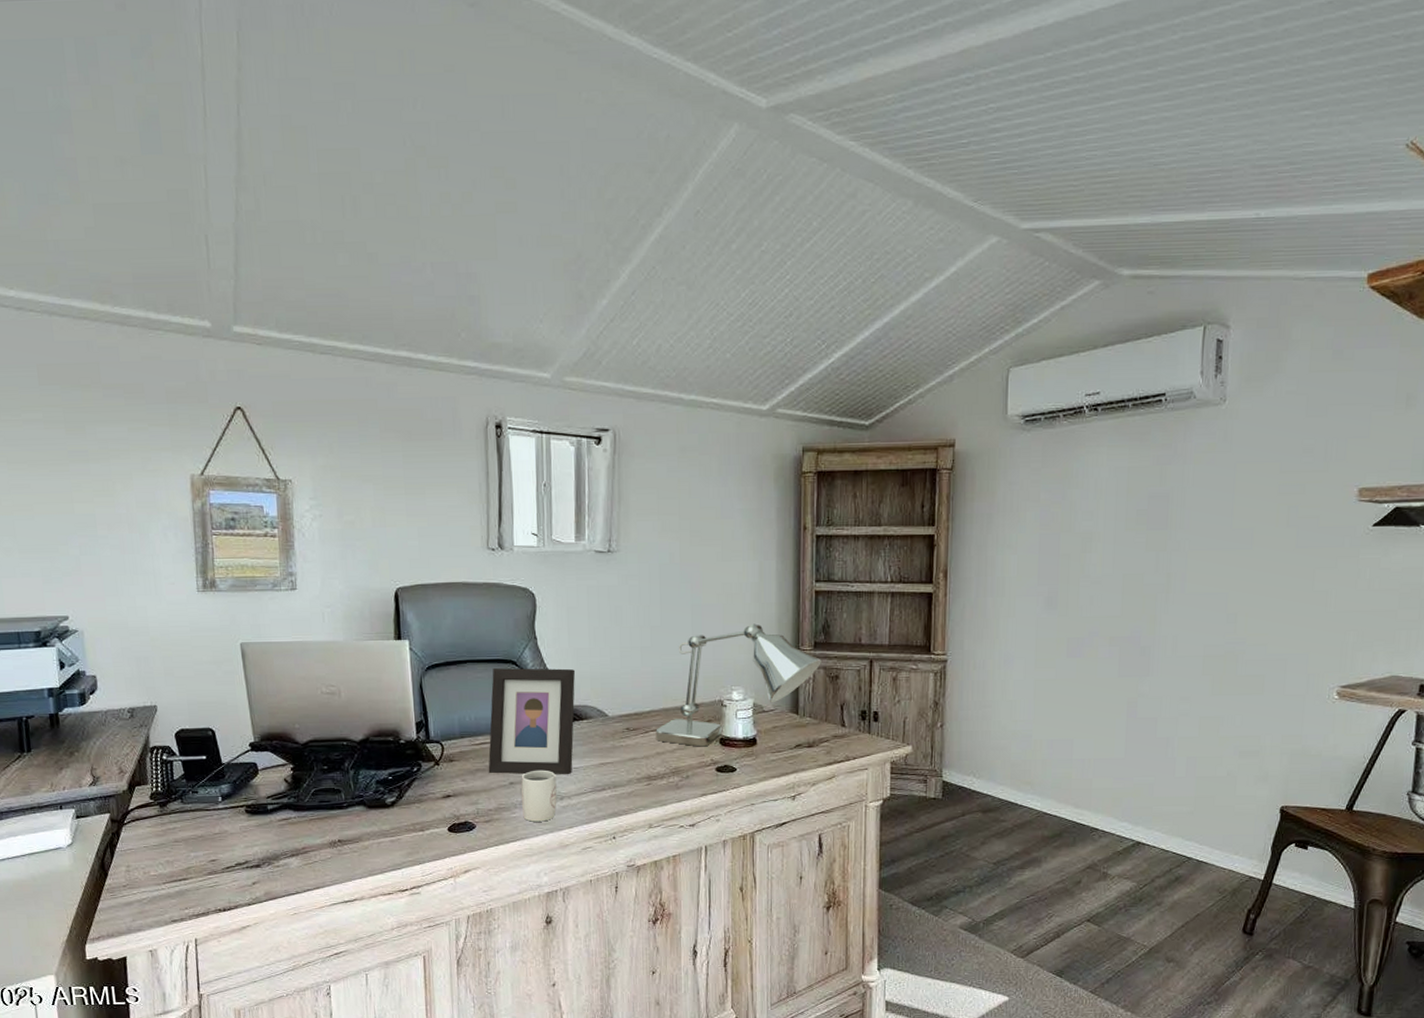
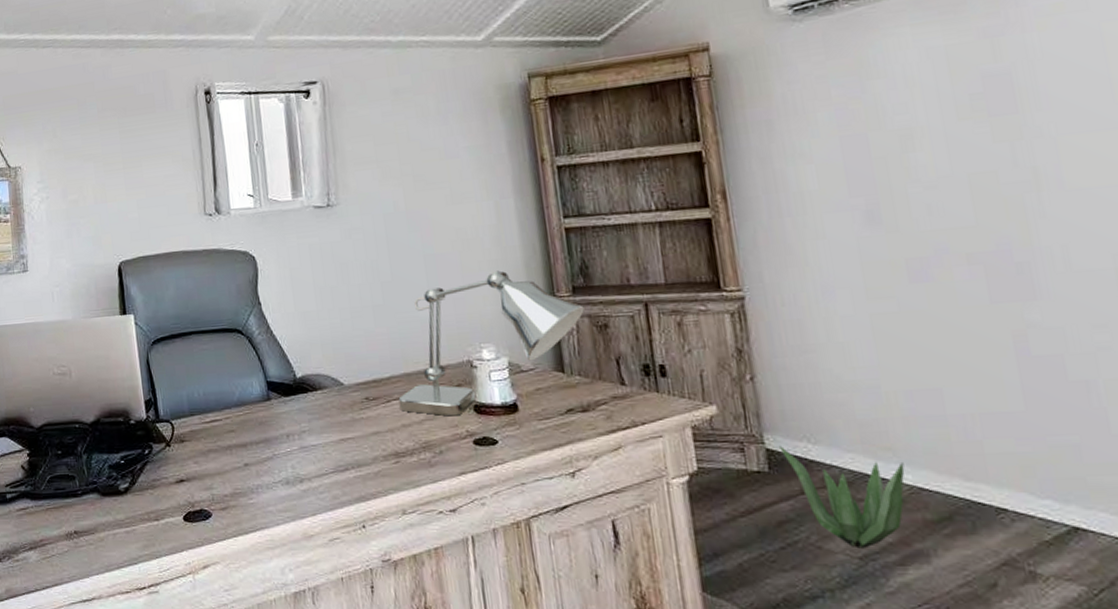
picture frame: present [488,668,576,775] -> none [218,334,310,455]
mug: present [520,770,557,822] -> none [256,448,297,509]
plant: none [953,778,1037,856] -> present [779,445,905,549]

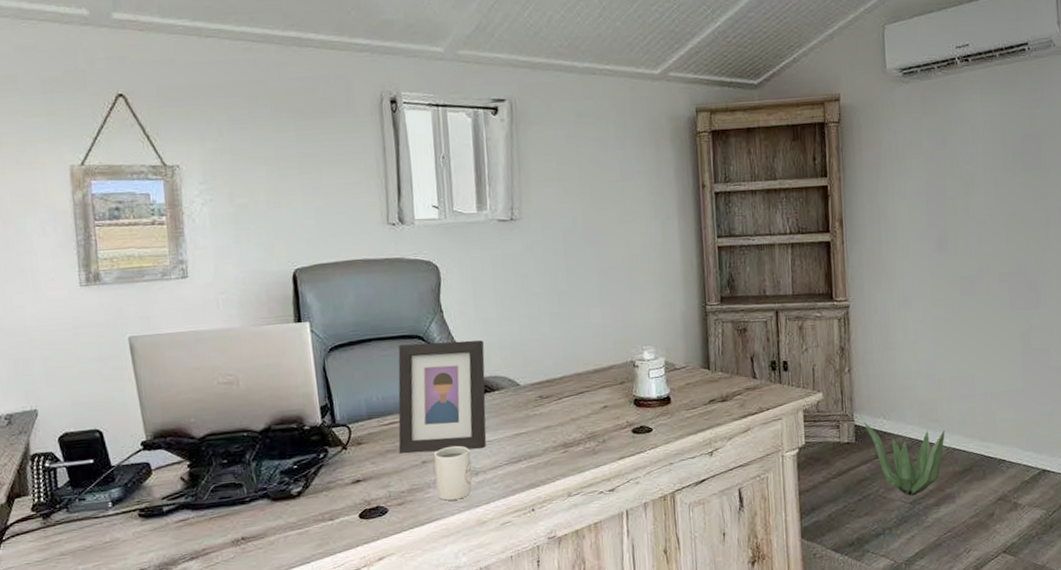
picture frame: none [218,334,310,455] -> present [398,340,486,454]
mug: none [256,448,297,509] -> present [433,445,472,501]
desk lamp: present [398,270,585,416] -> none [569,282,729,410]

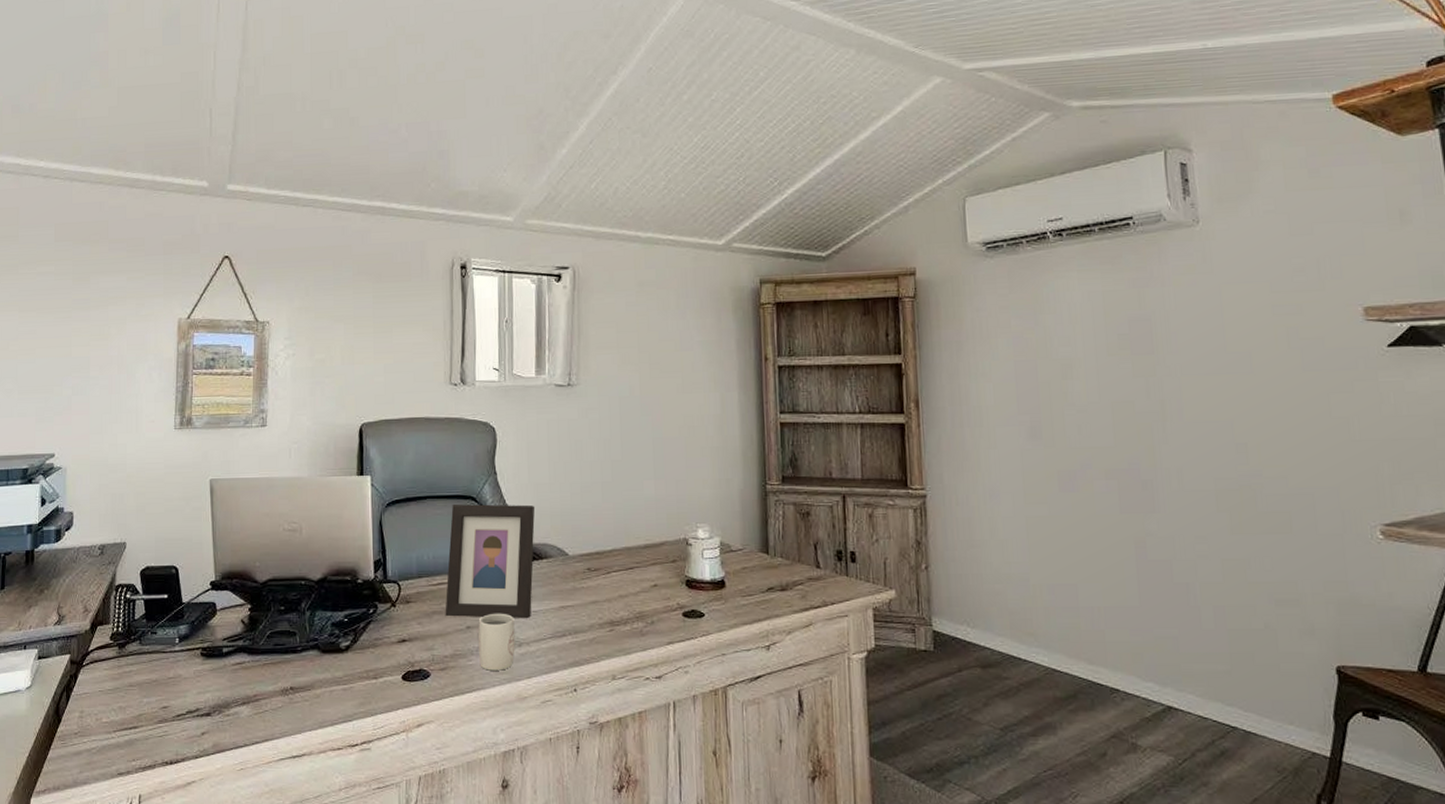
plant: present [864,421,945,496] -> none [944,627,1043,721]

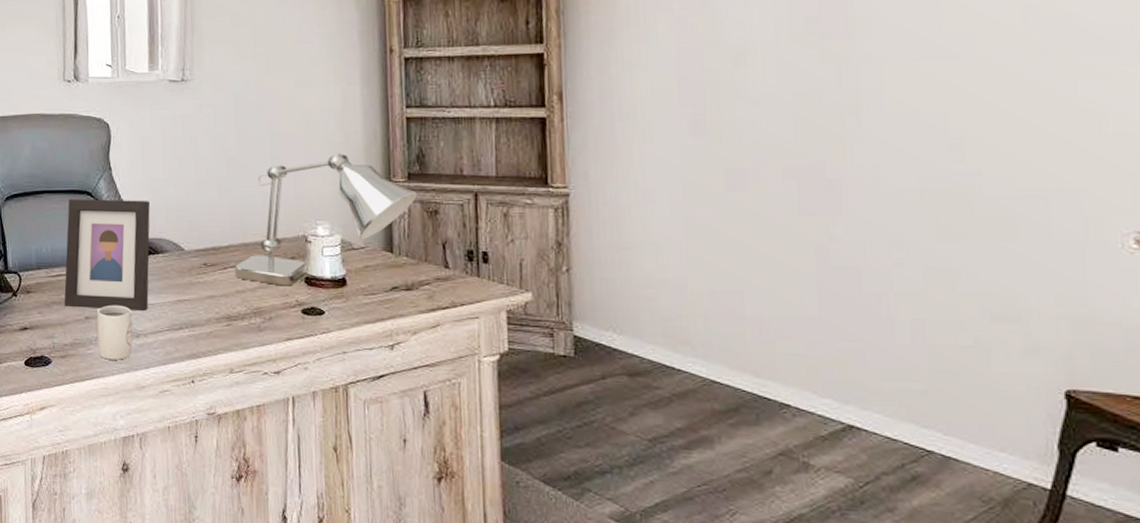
desk lamp: none [618,457,791,589] -> present [235,153,417,286]

